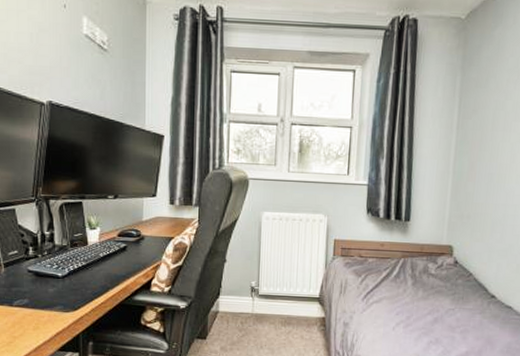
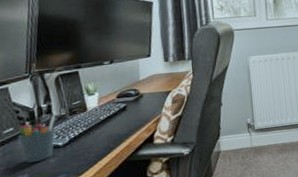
pen holder: none [21,243,58,289] -> present [17,114,56,164]

